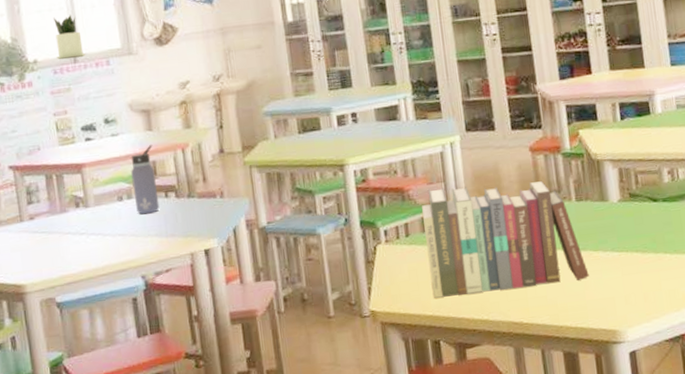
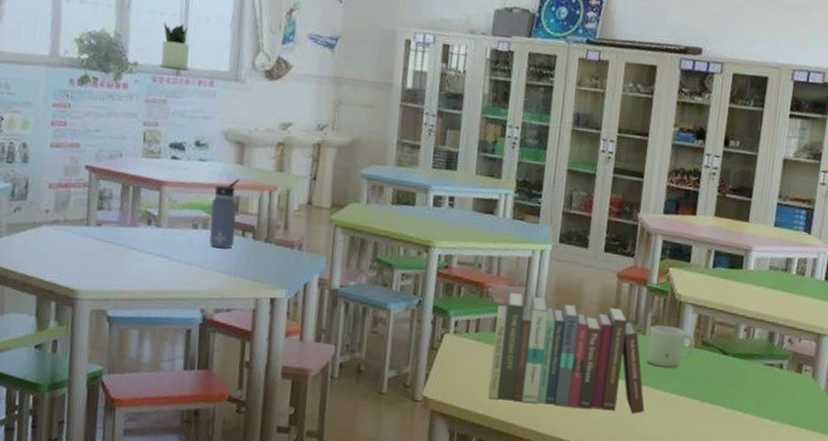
mug: none [573,186,624,229] -> present [646,325,695,368]

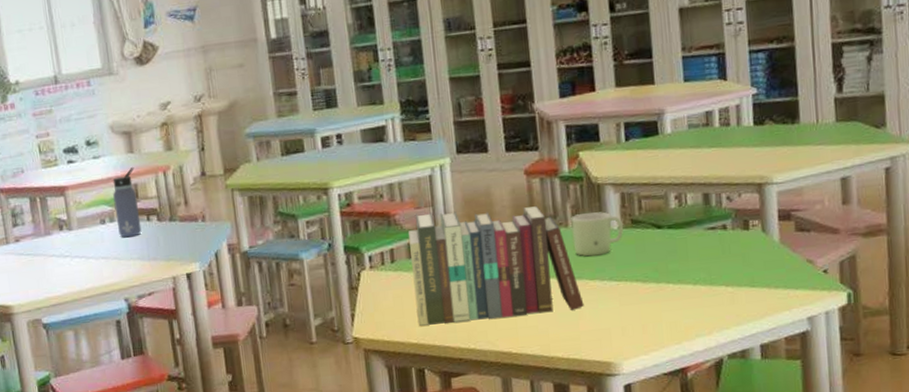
planter: present [159,22,191,72] -> none [34,33,67,81]

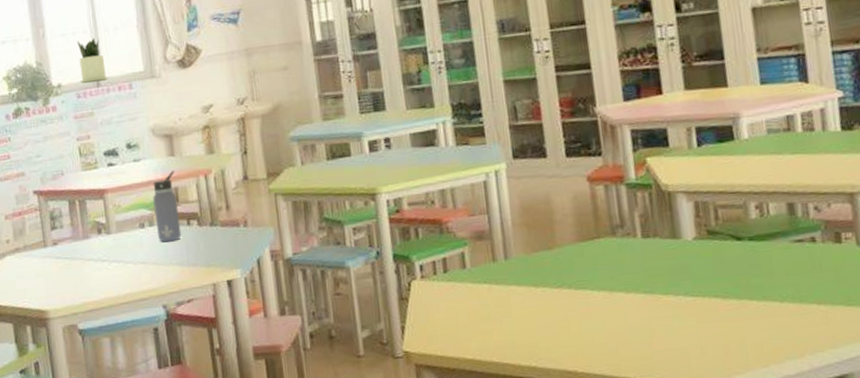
planter: none [34,33,67,81] -> present [77,37,109,84]
books: present [408,205,584,326] -> none [462,213,657,341]
mug: present [570,212,625,257] -> none [639,221,700,269]

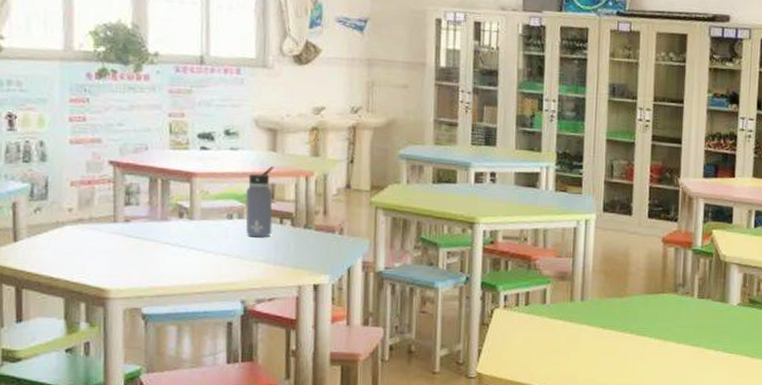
planter: present [77,37,109,84] -> none [181,11,215,60]

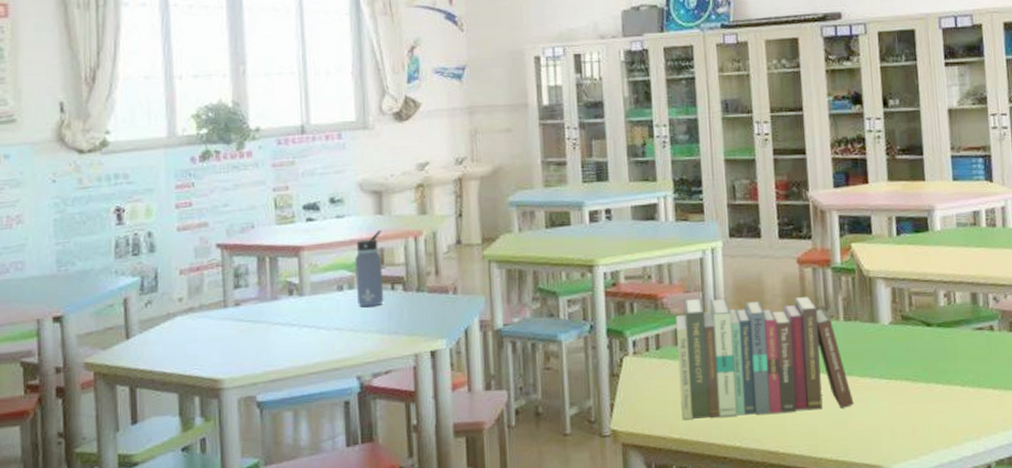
books: none [542,262,698,374] -> present [676,295,854,420]

